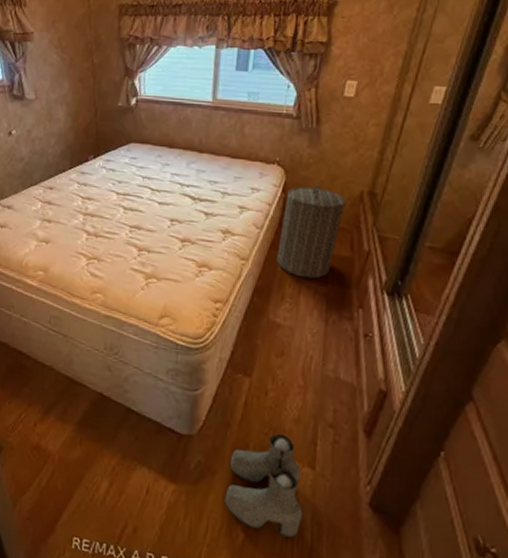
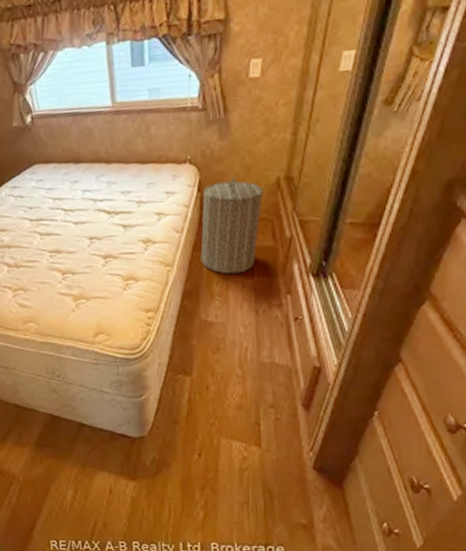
boots: present [224,433,303,538] -> none [182,421,254,508]

